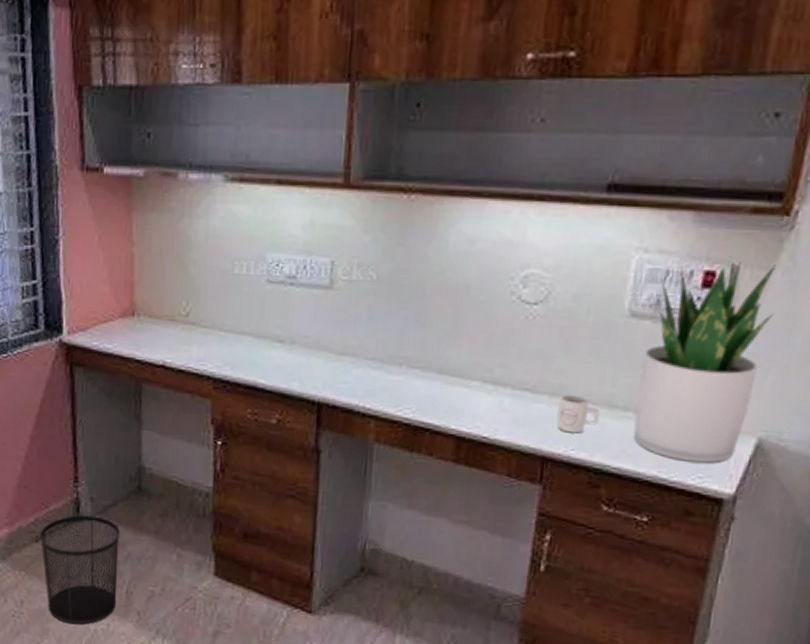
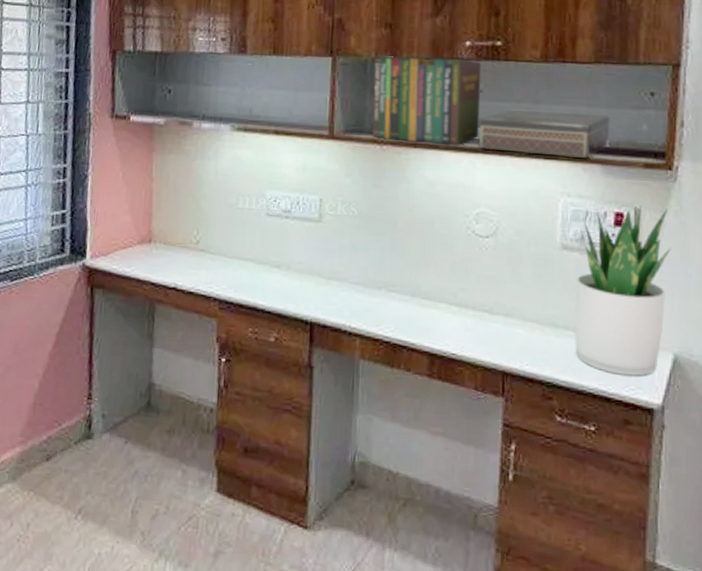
waste bin: present [39,515,120,625] -> none [51,432,129,549]
books: none [398,78,547,192] -> present [372,56,482,146]
decorative box: none [533,142,714,204] -> present [478,109,610,158]
mug: present [556,394,600,434] -> none [512,315,546,350]

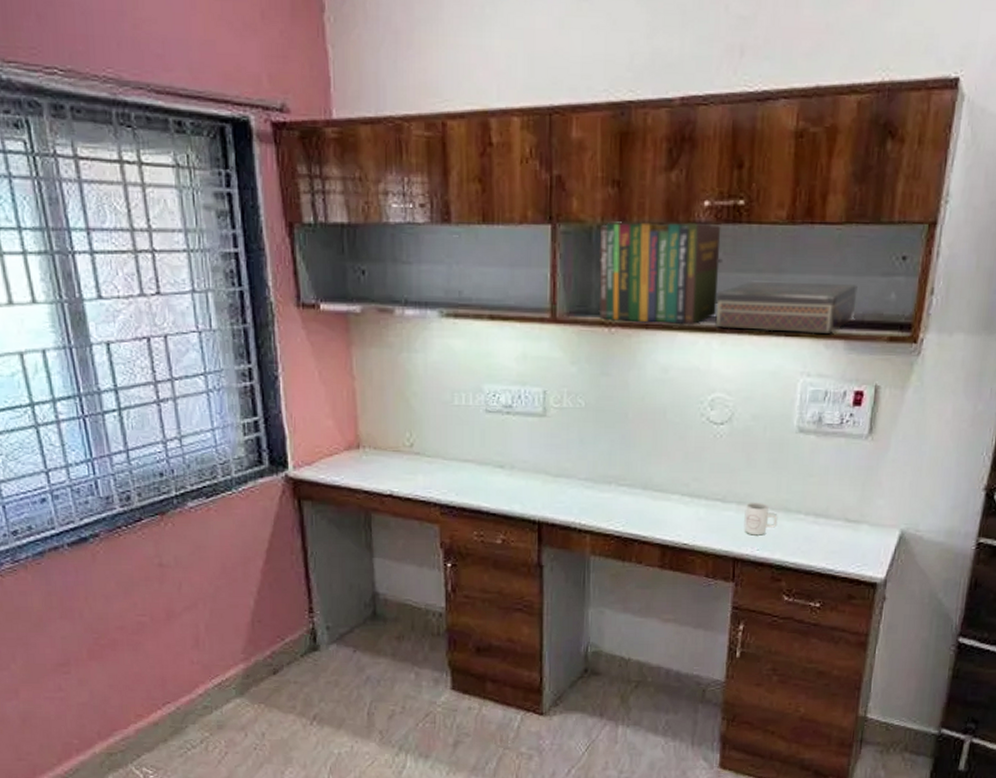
mug: none [512,315,546,350] -> present [744,502,778,536]
planter: present [574,206,671,376] -> none [805,383,909,554]

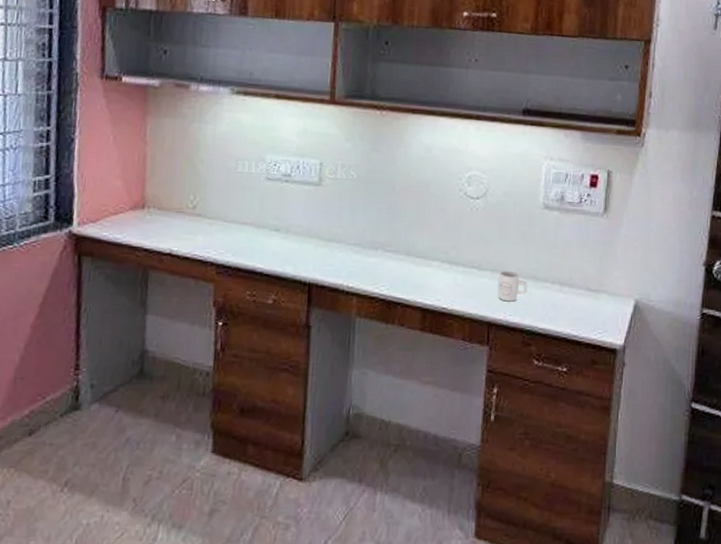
books: present [599,221,722,325] -> none [372,23,478,112]
decorative box: present [715,280,858,334] -> none [472,78,590,125]

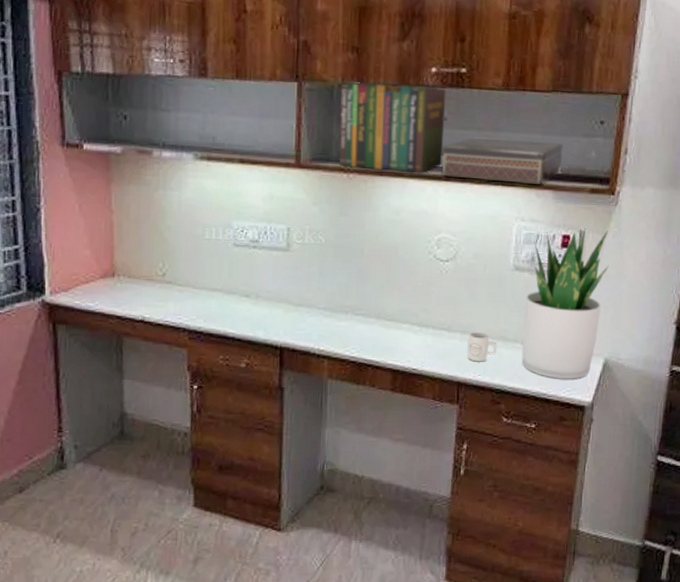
books: none [372,23,478,112] -> present [338,82,447,174]
decorative box: none [472,78,590,125] -> present [441,137,563,185]
planter: none [552,168,637,321] -> present [521,228,609,379]

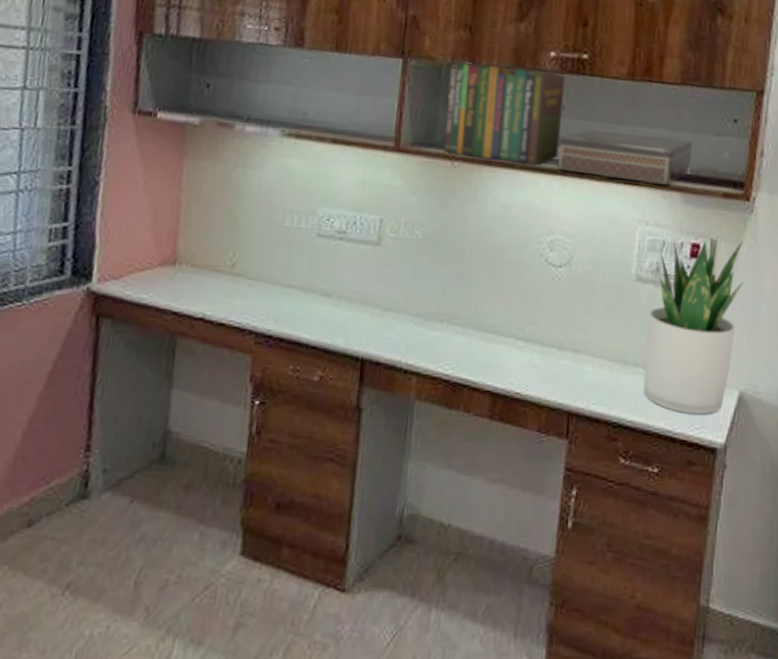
mug: present [467,331,497,362] -> none [579,351,615,389]

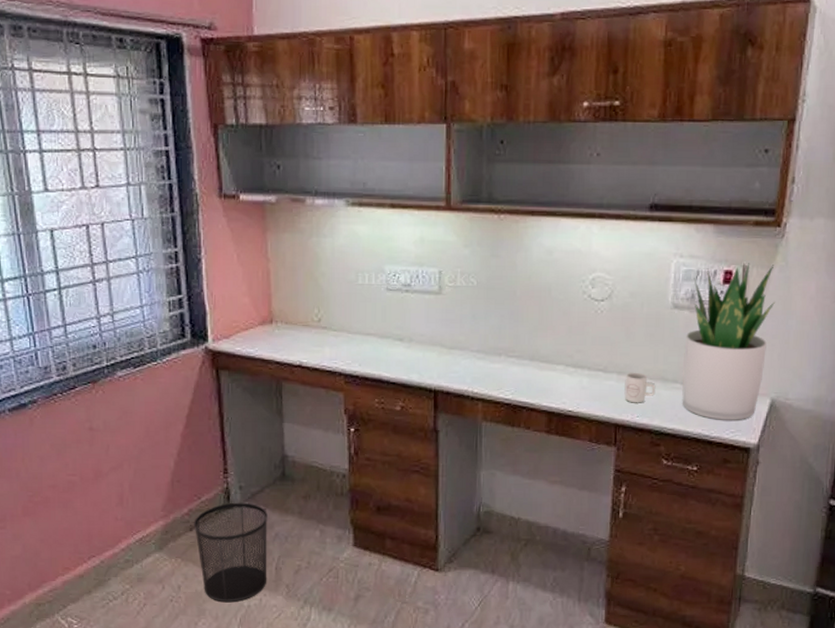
waste bin: none [32,490,135,631] -> present [193,502,267,603]
books: present [443,62,566,166] -> none [489,121,599,212]
decorative box: present [557,128,693,185] -> none [595,172,724,219]
mug: none [579,351,615,389] -> present [624,372,656,403]

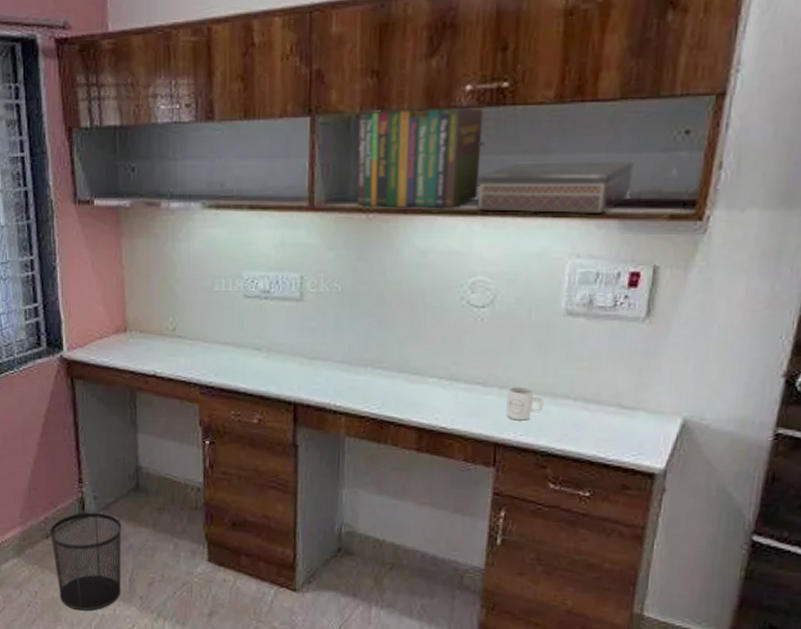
books: none [489,121,599,212] -> present [356,107,484,209]
decorative box: none [595,172,724,219] -> present [476,161,634,214]
planter: present [682,263,775,420] -> none [573,263,693,442]

